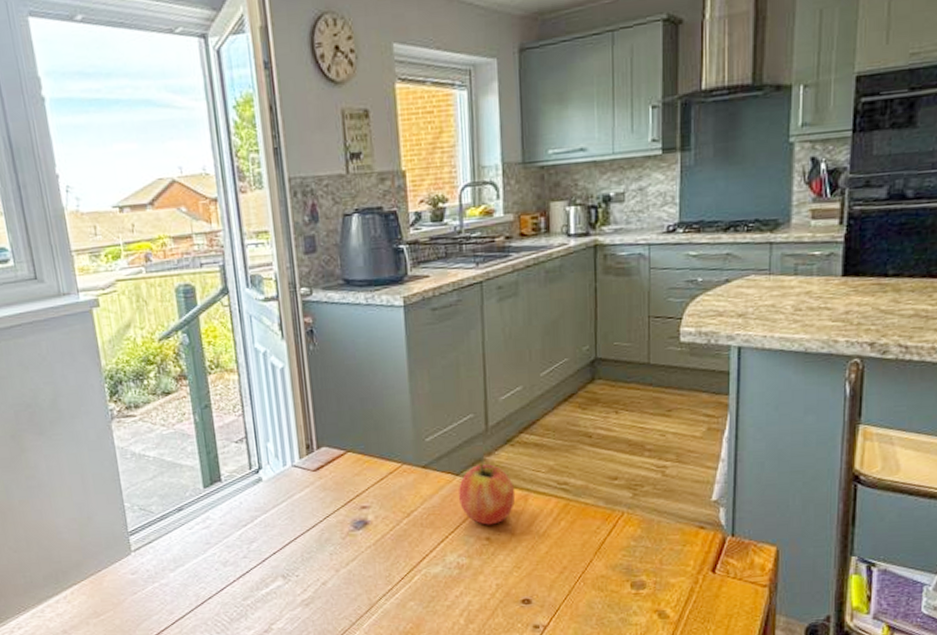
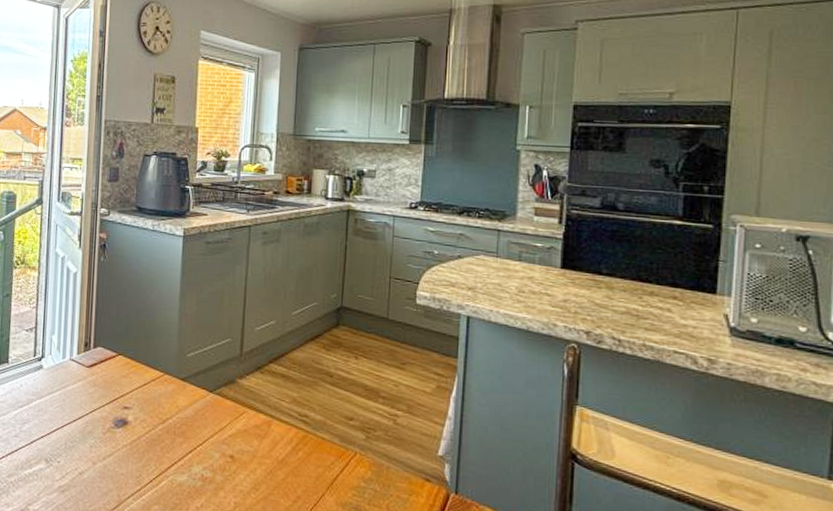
fruit: present [459,463,516,525] -> none [210,384,261,444]

